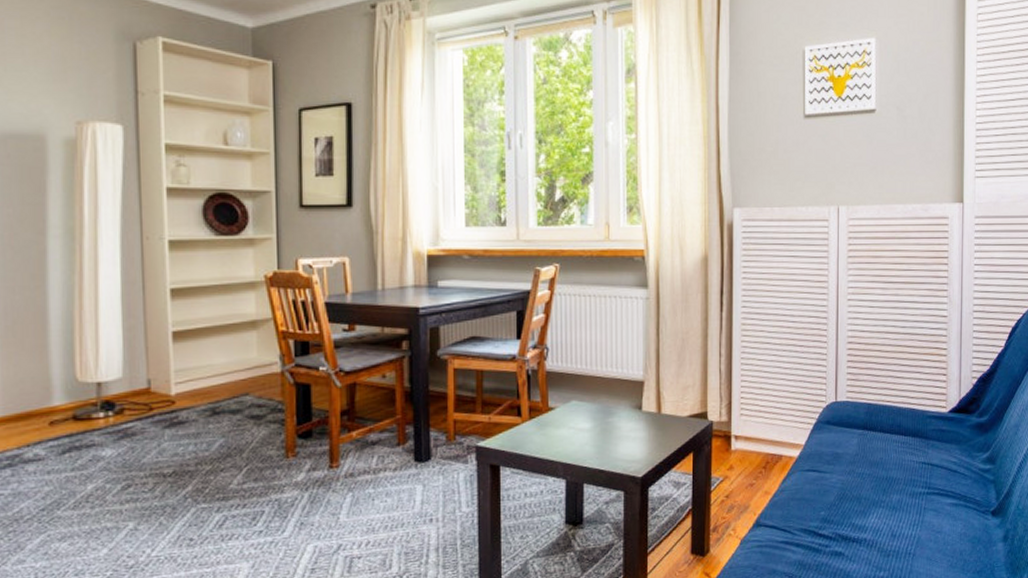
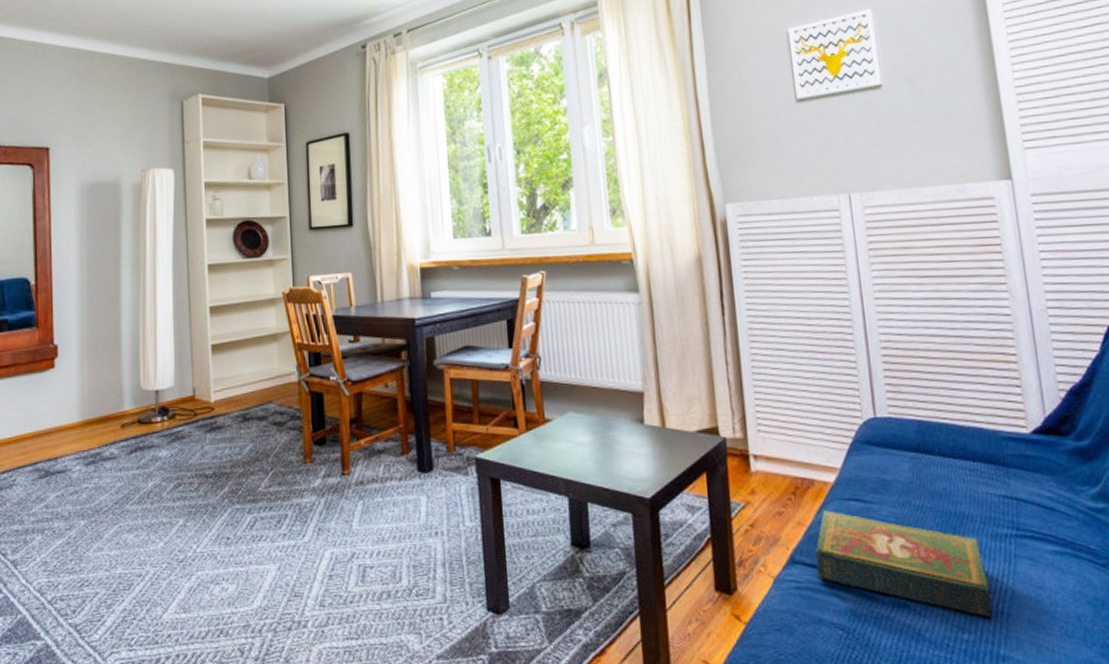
book: none [776,480,906,558] -> present [814,510,993,618]

